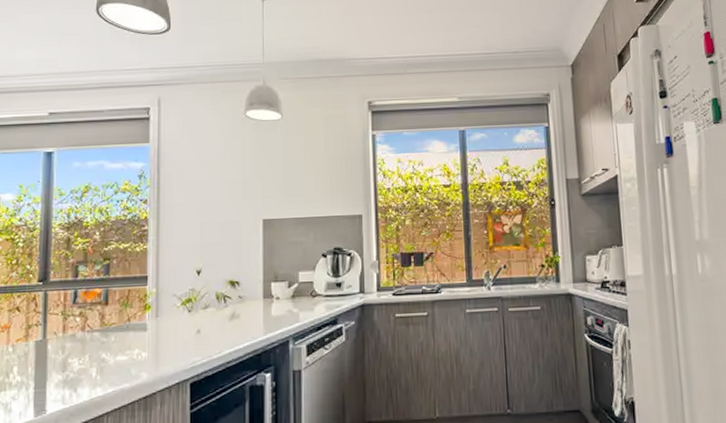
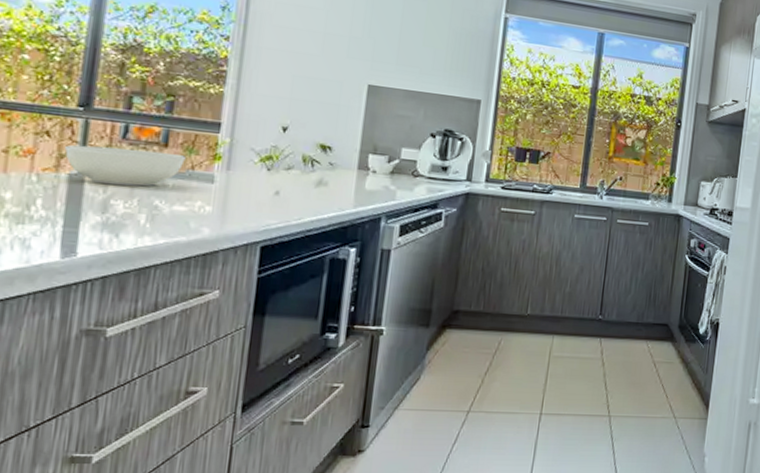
bowl: none [30,309,123,346] -> present [64,145,186,187]

